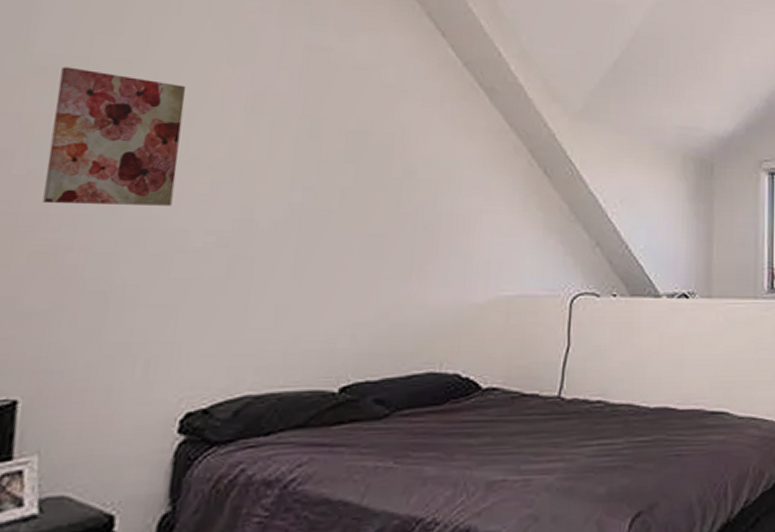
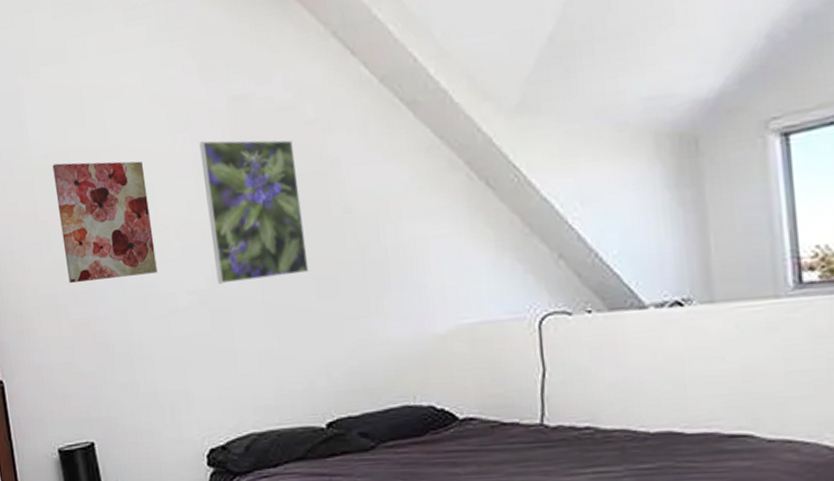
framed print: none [245,80,365,229] -> present [199,140,309,284]

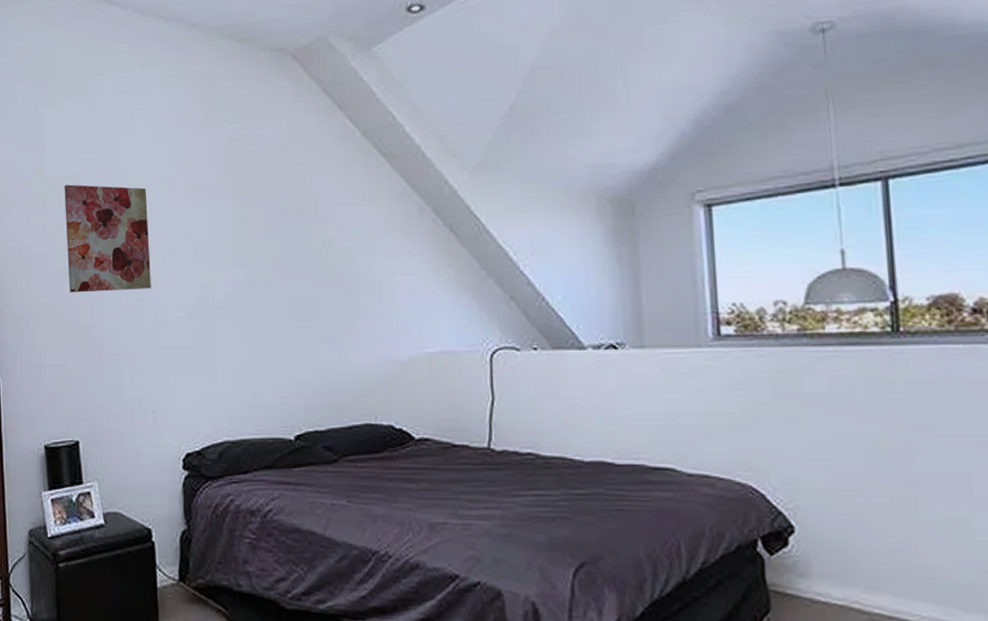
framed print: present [199,140,309,284] -> none [198,174,289,303]

